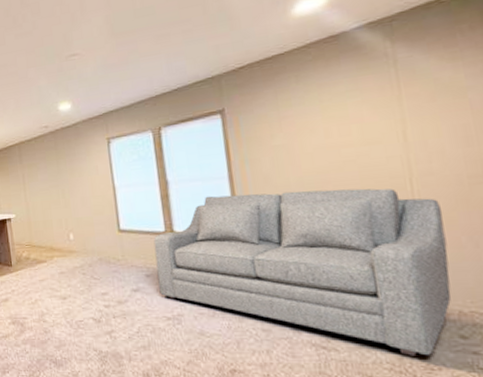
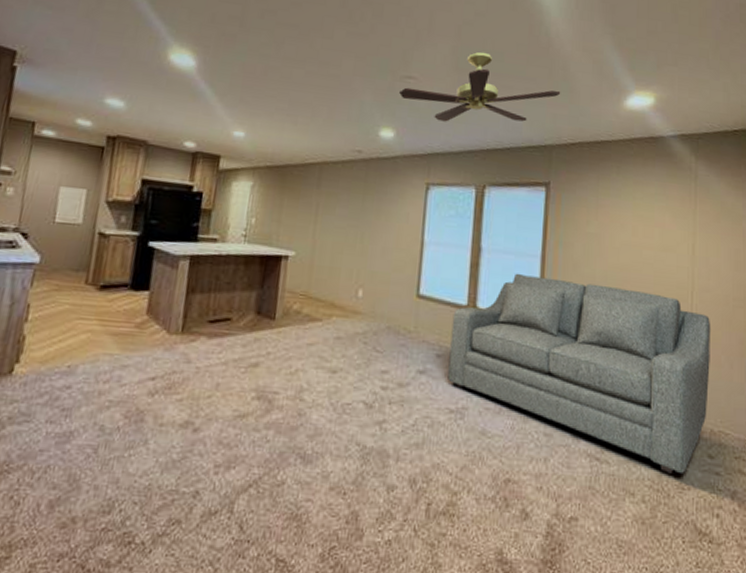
ceiling fan: none [68,11,220,84] -> present [399,52,561,122]

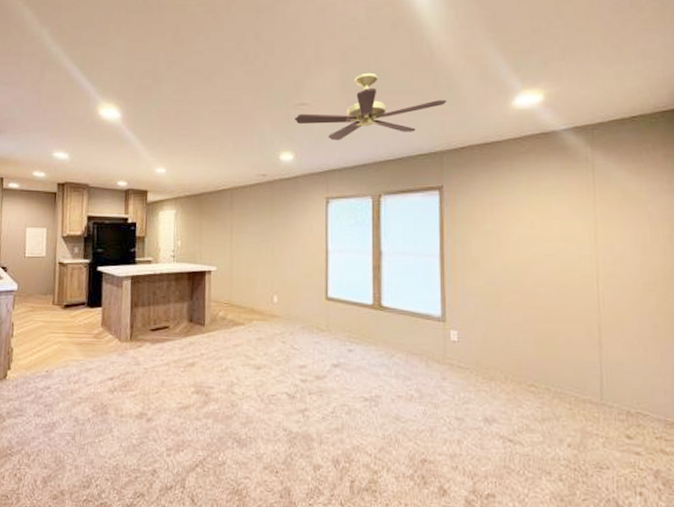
sofa: present [447,273,711,475] -> none [360,272,622,455]

